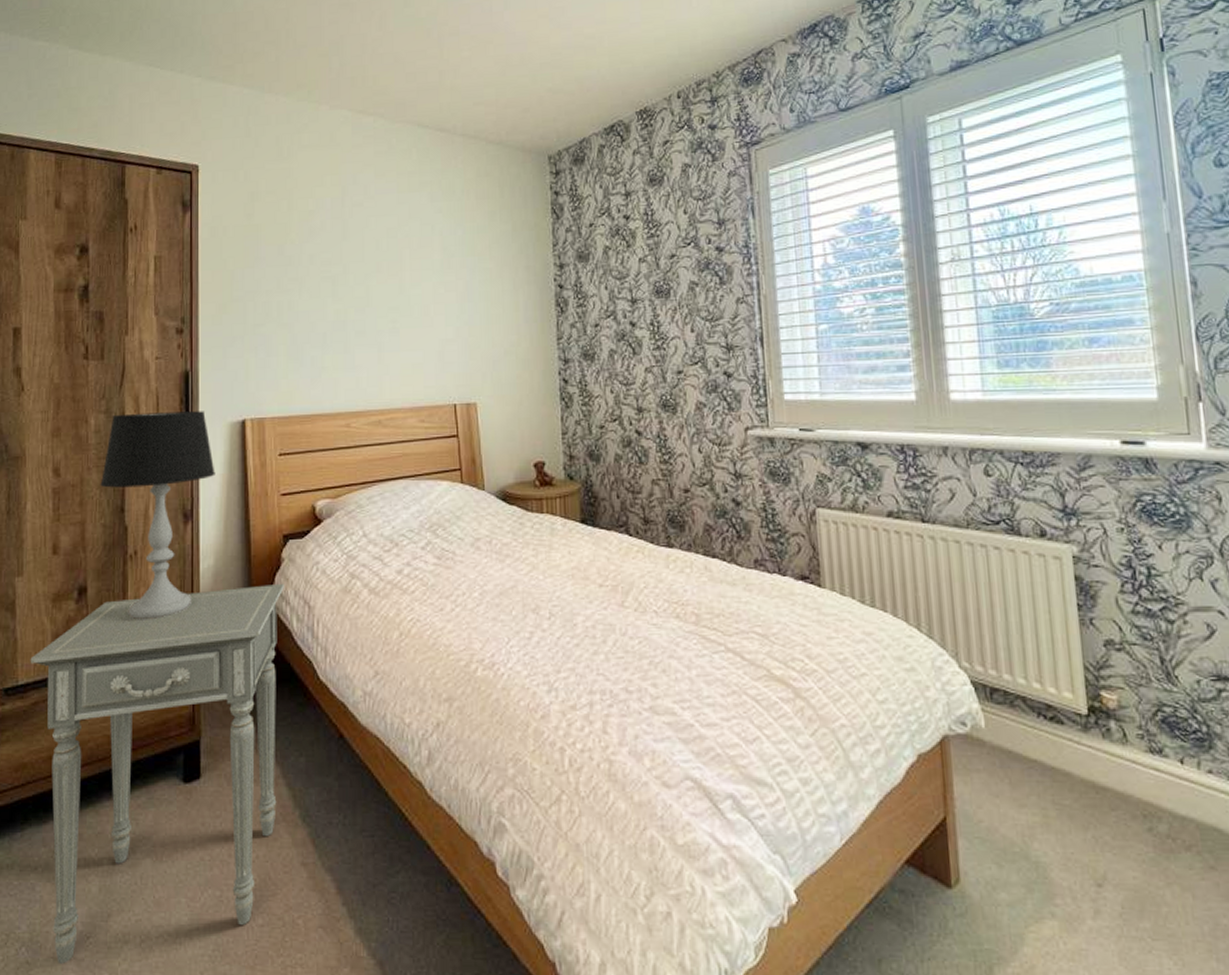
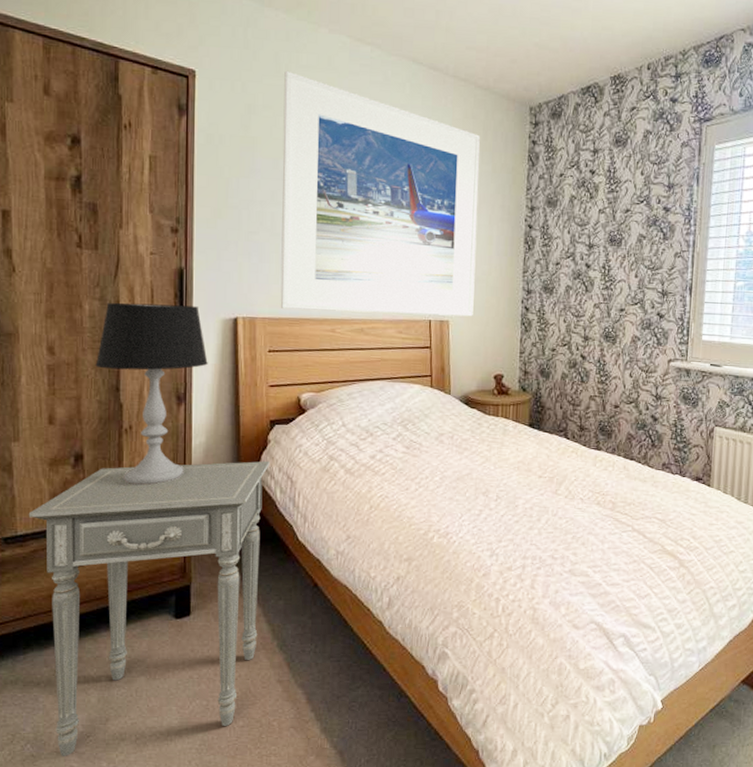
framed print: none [287,153,504,406] -> present [280,71,480,317]

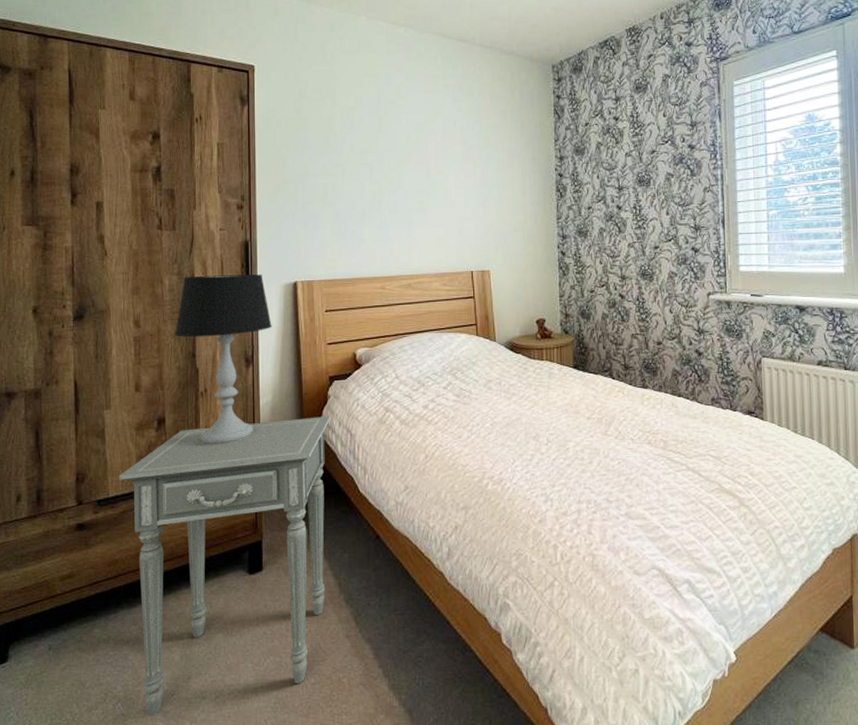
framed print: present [280,71,480,317] -> none [330,57,512,271]

